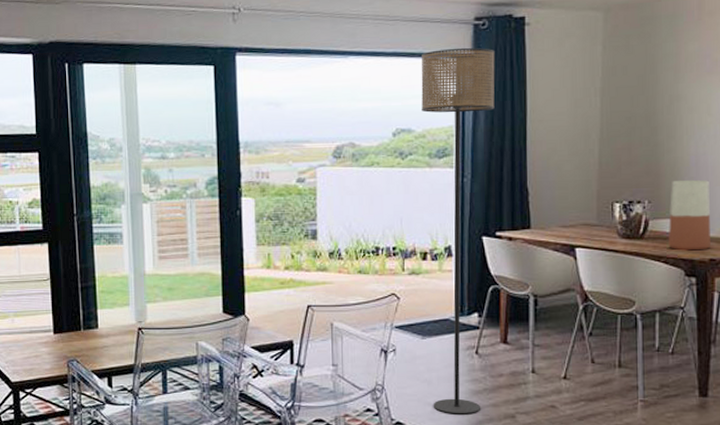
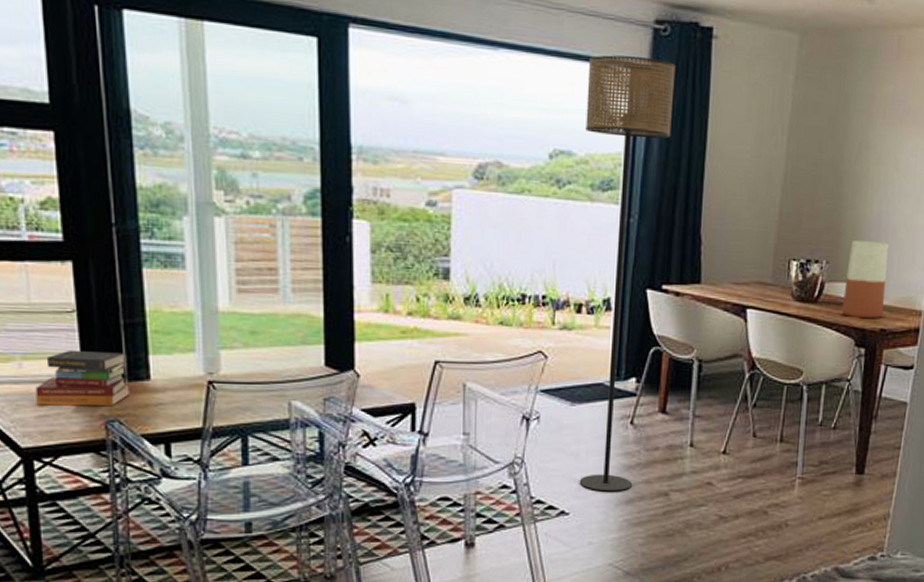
books: none [22,308,84,350] -> present [35,349,130,407]

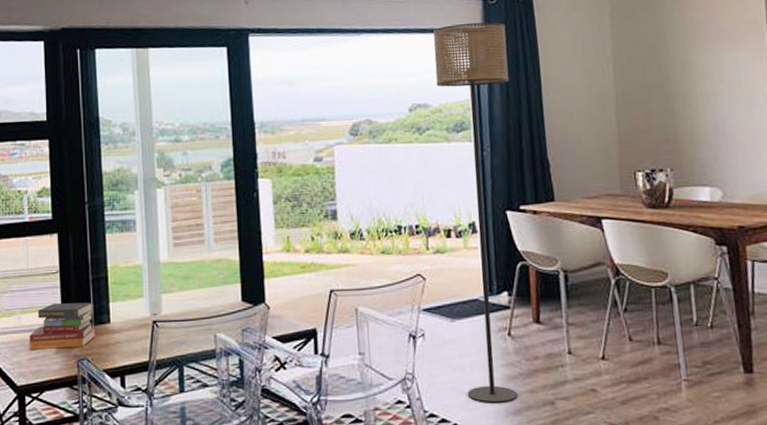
vase: present [841,241,889,319] -> none [691,146,738,219]

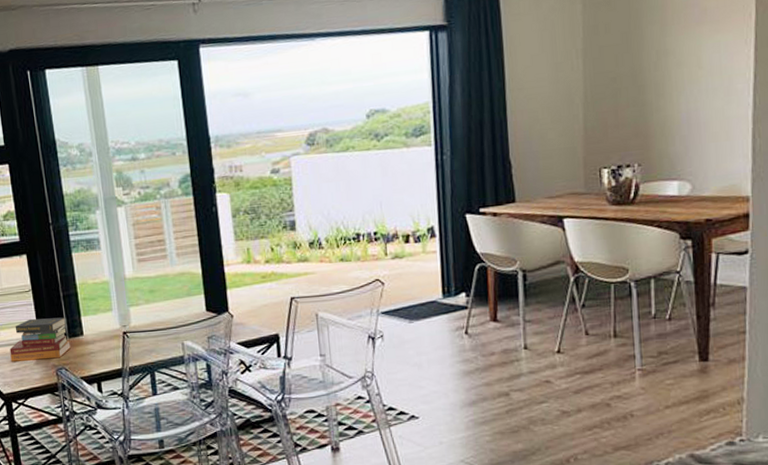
floor lamp: present [433,22,517,403] -> none [391,17,473,397]

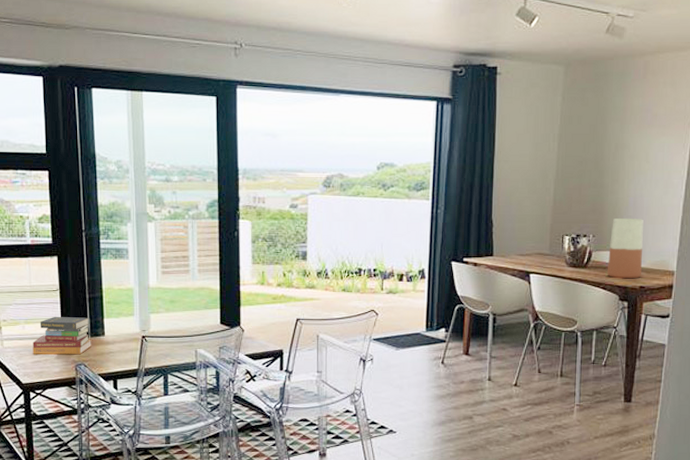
vase: none [660,137,706,213] -> present [606,219,644,279]

